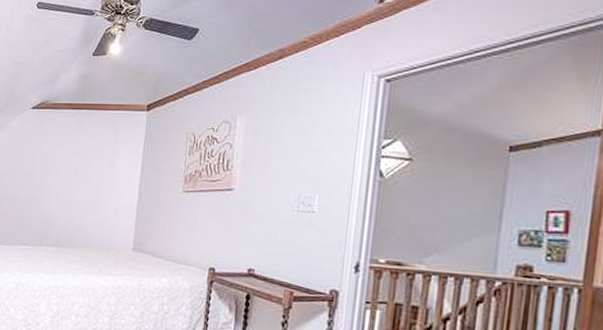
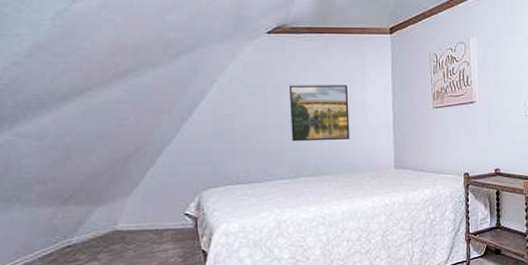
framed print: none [39,157,98,216] -> present [290,85,350,142]

